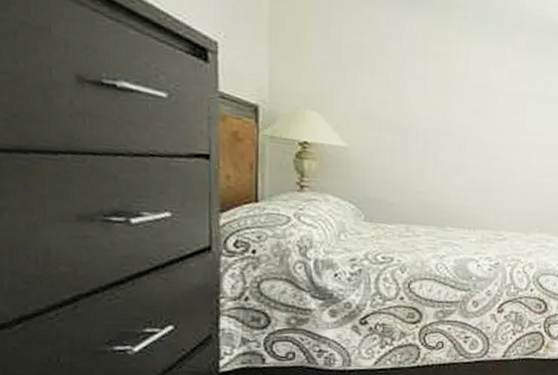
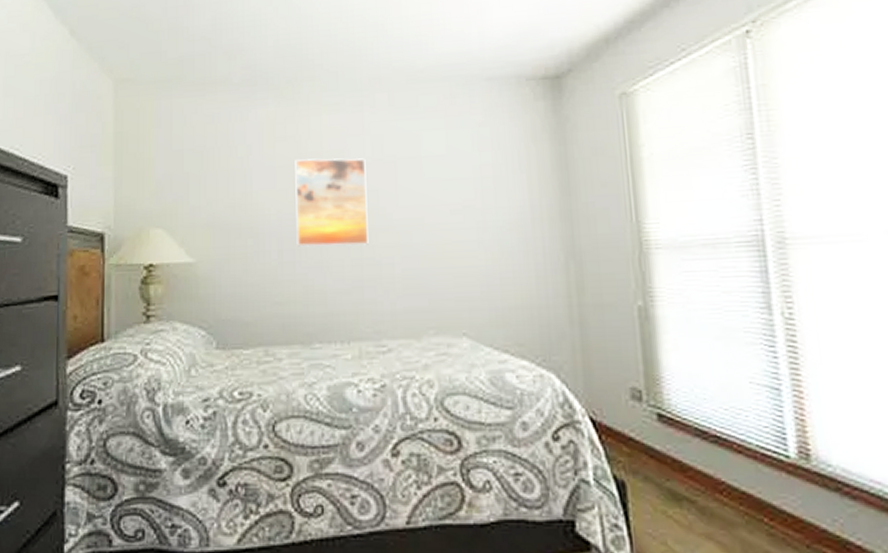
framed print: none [439,76,503,158] -> present [295,158,369,247]

